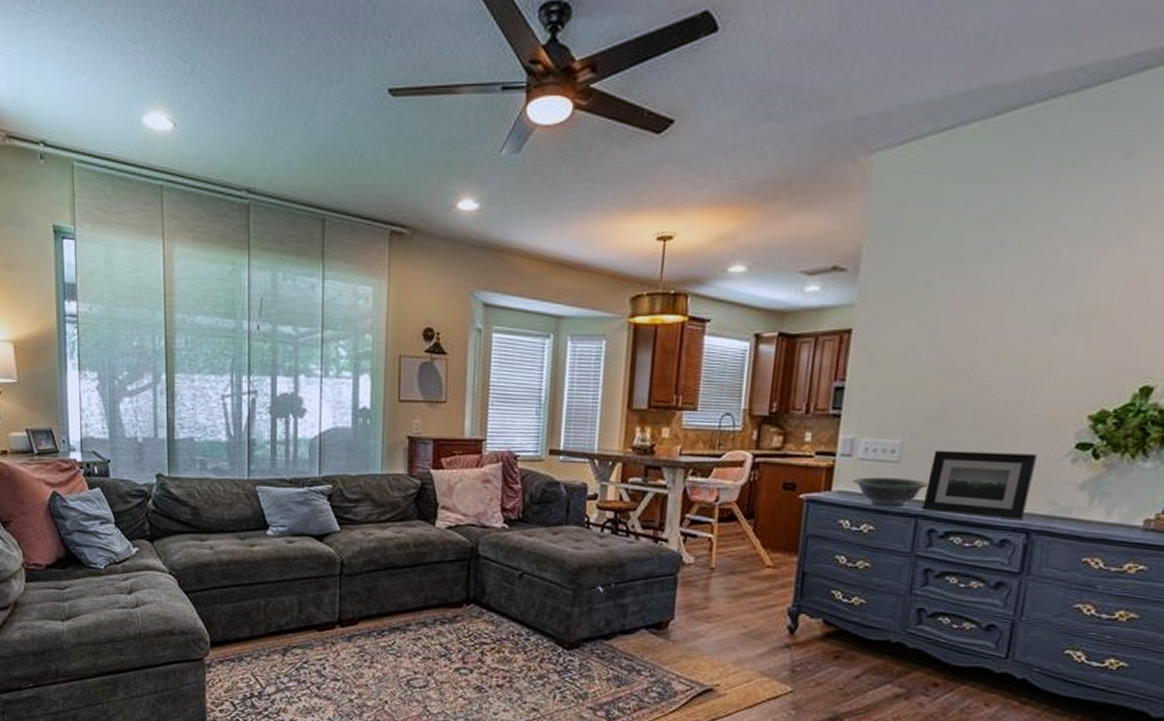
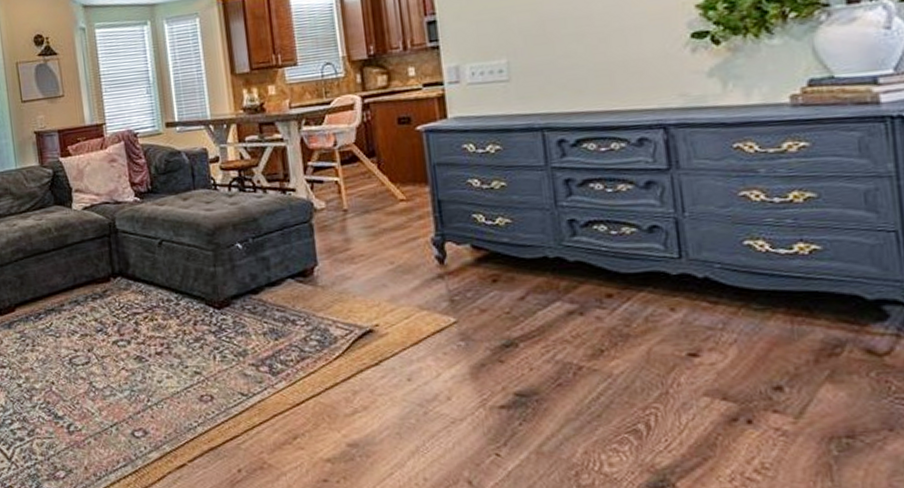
decorative bowl: present [853,477,929,508] -> none [467,94,546,126]
picture frame: present [922,450,1038,520] -> none [543,50,656,123]

